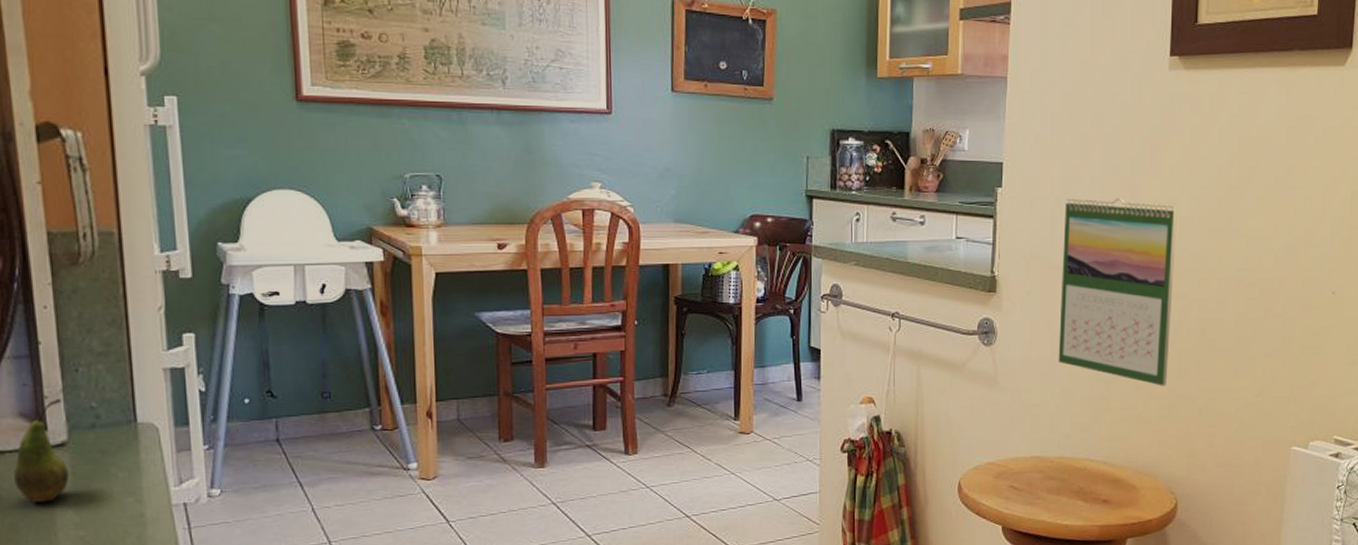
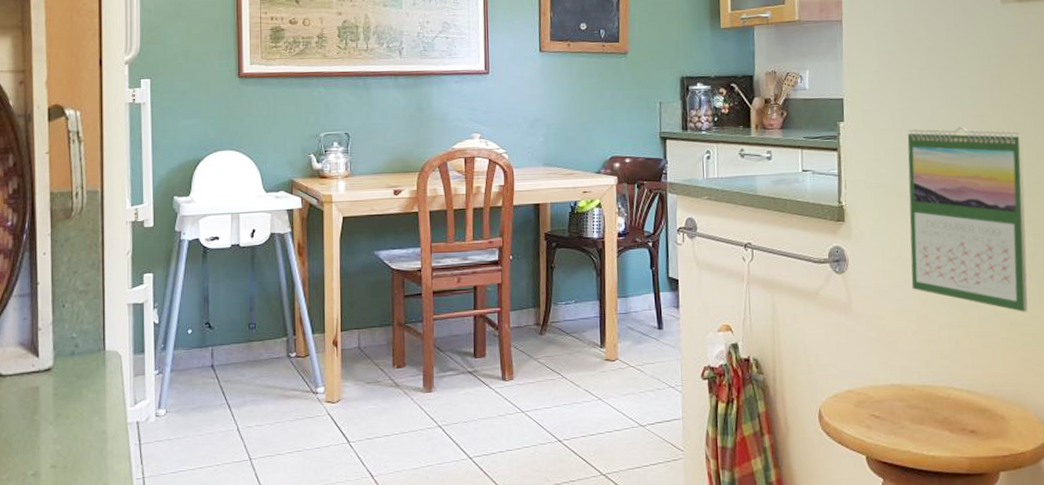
fruit: present [14,398,69,502] -> none [12,330,51,419]

